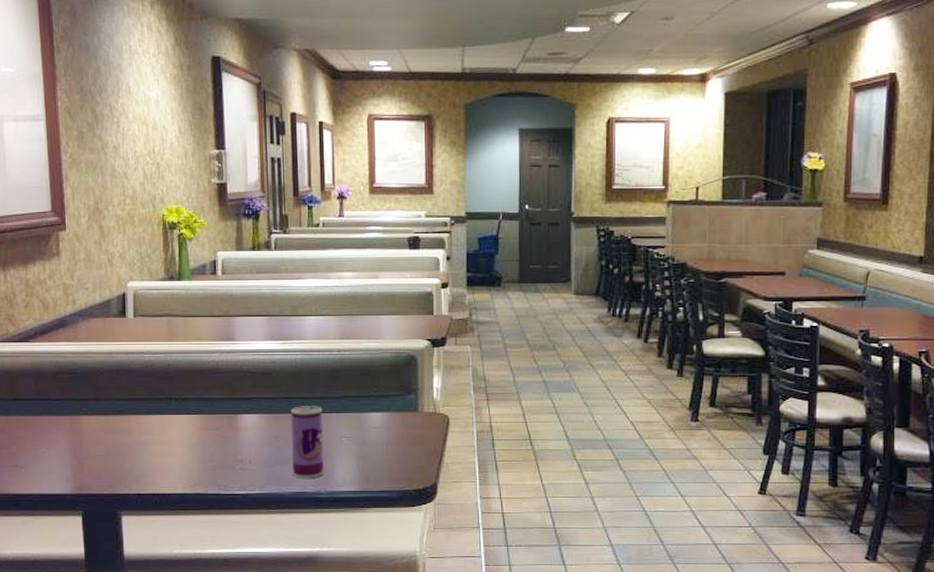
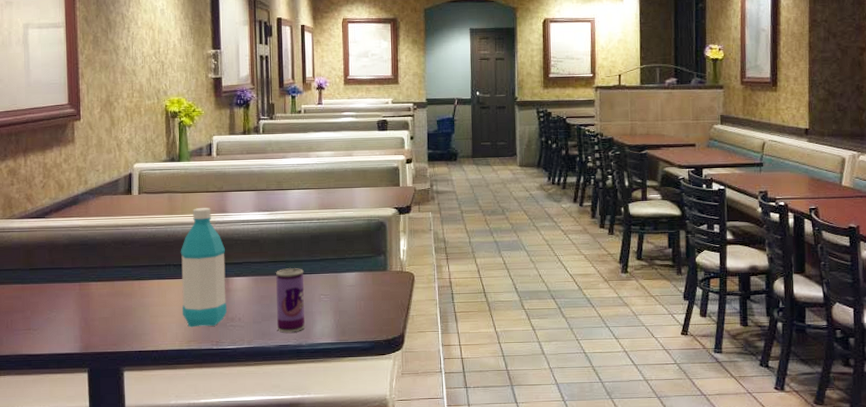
water bottle: none [182,333,235,470] -> present [180,207,227,328]

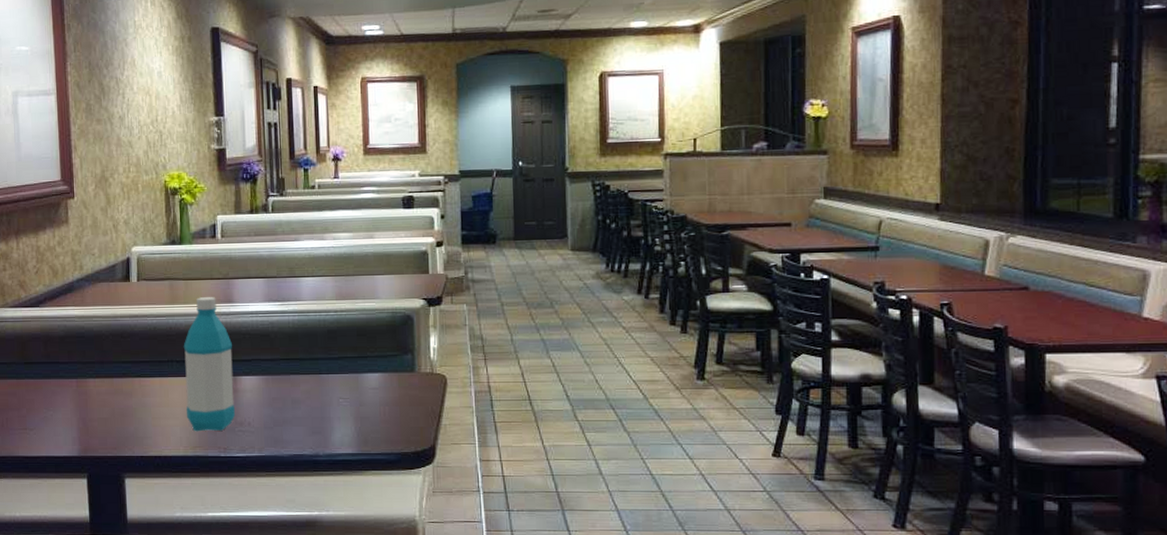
beverage can: present [275,268,305,333] -> none [288,367,322,440]

